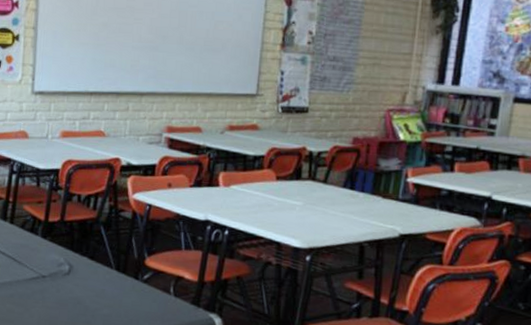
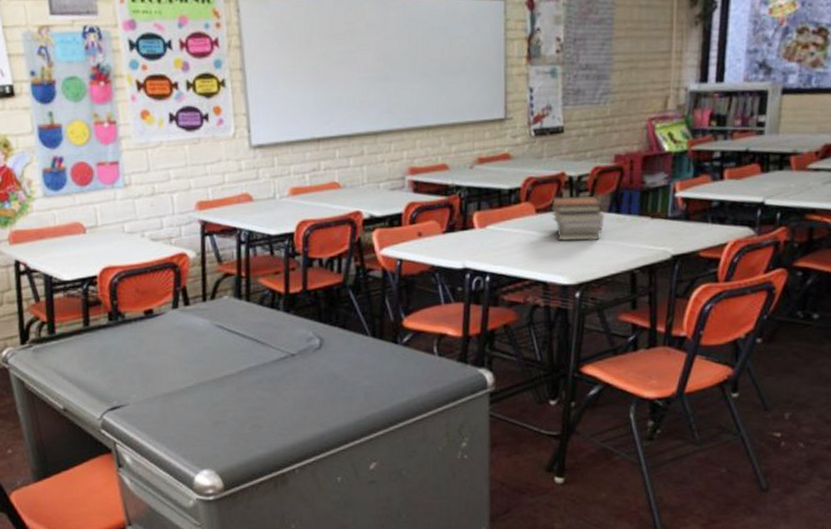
book stack: none [290,167,339,212] -> present [551,196,605,242]

